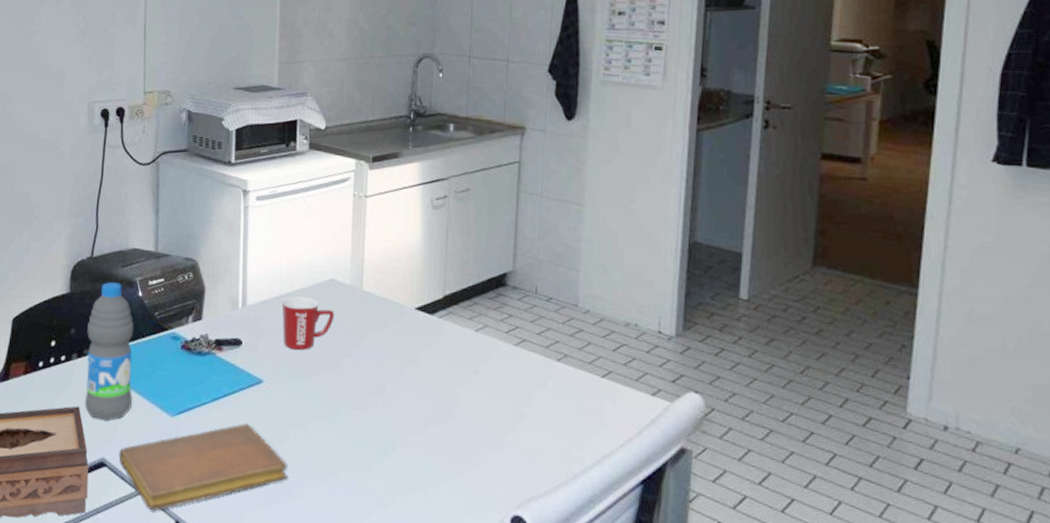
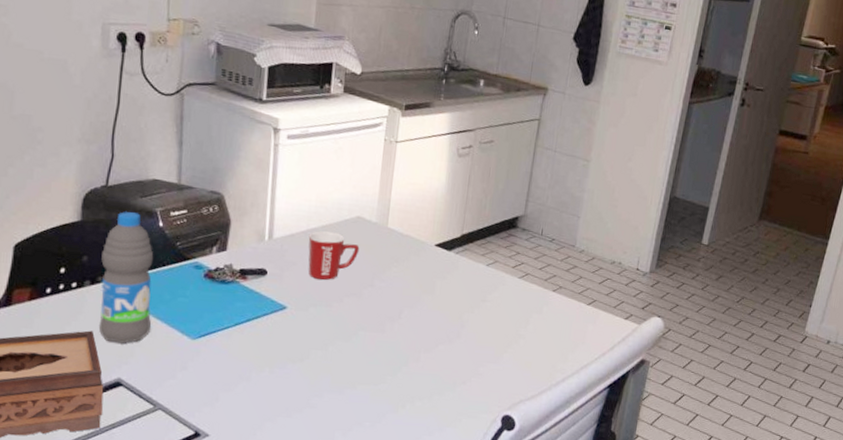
notebook: present [118,422,288,512] -> none [136,344,307,424]

